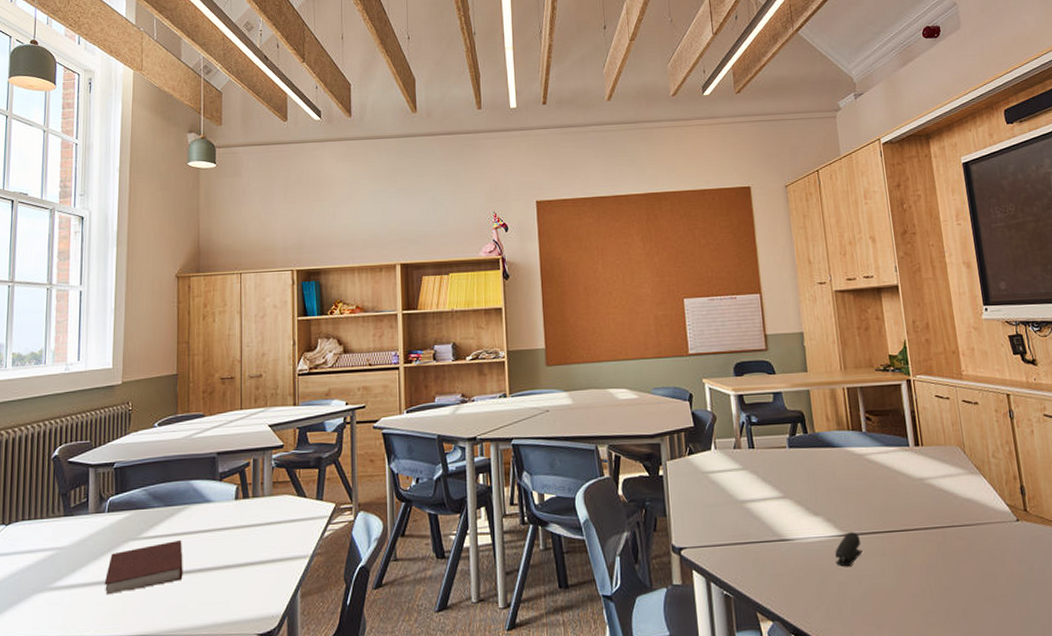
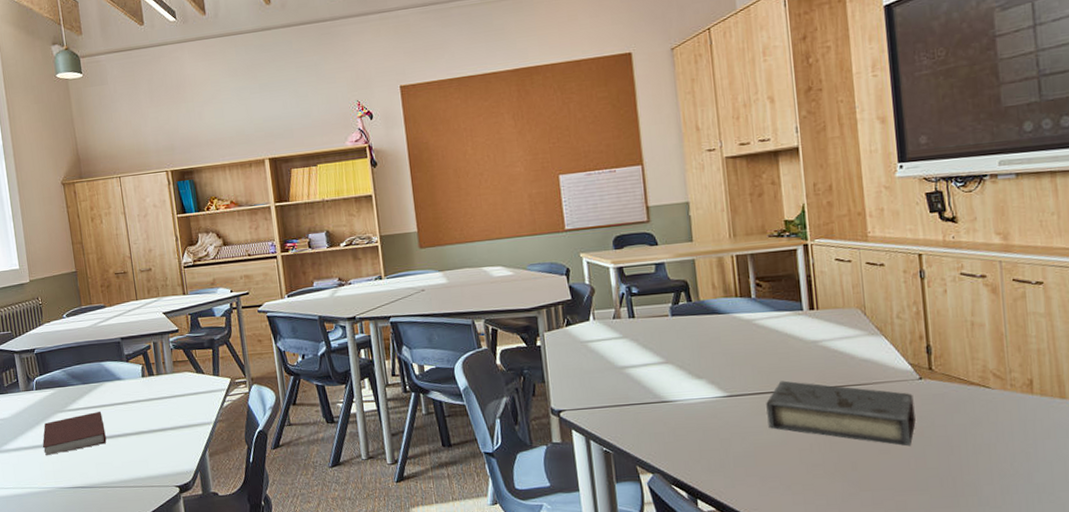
stapler: present [835,532,863,567] -> none [718,393,747,425]
book: none [879,519,1017,593] -> present [766,380,916,447]

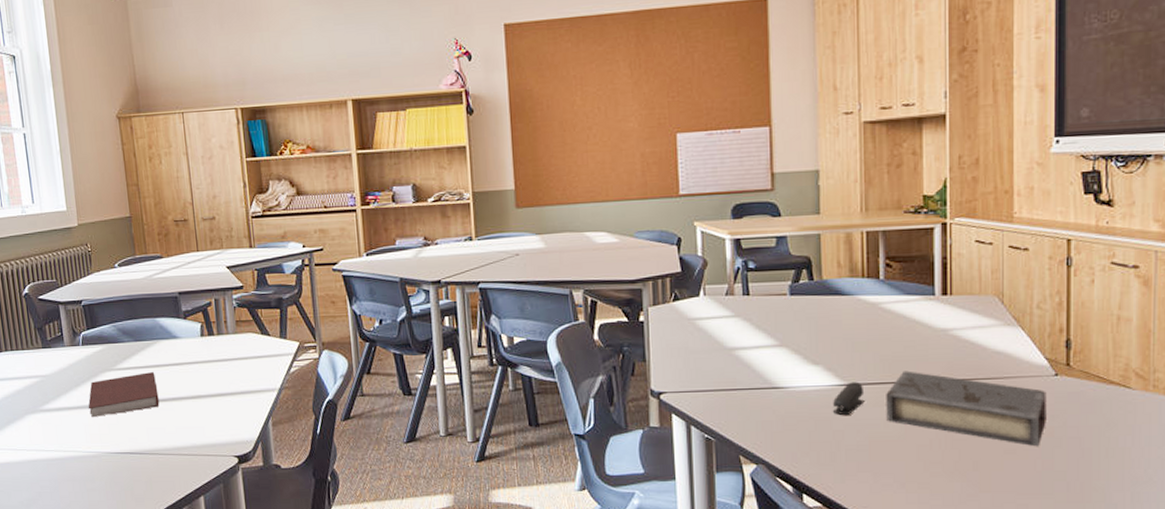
stapler: none [718,393,747,425] -> present [832,382,865,416]

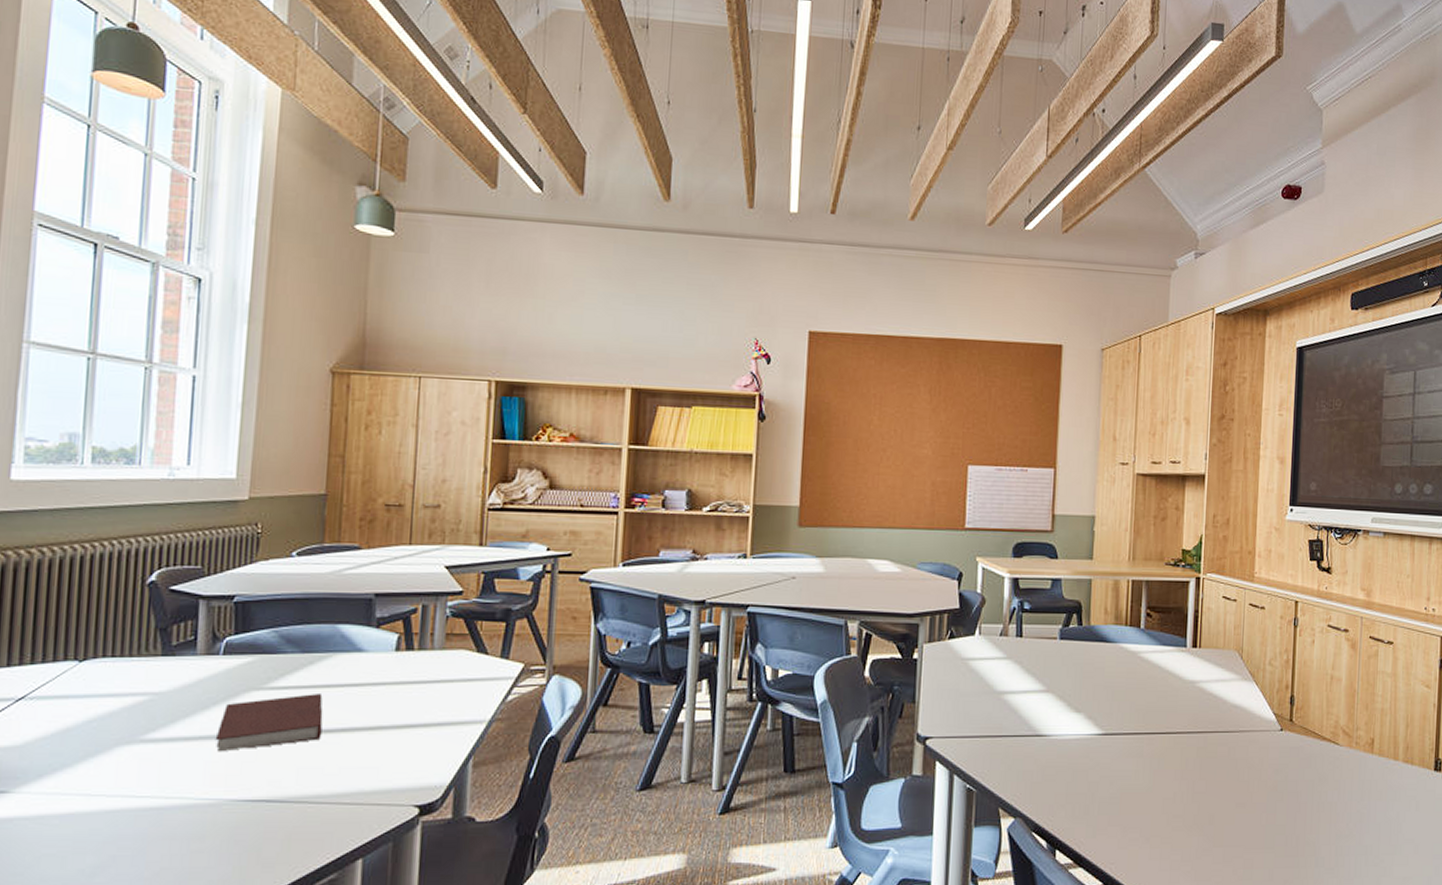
stapler: present [832,382,865,416] -> none [1089,731,1120,767]
book: present [886,371,1047,447] -> none [1137,721,1273,801]

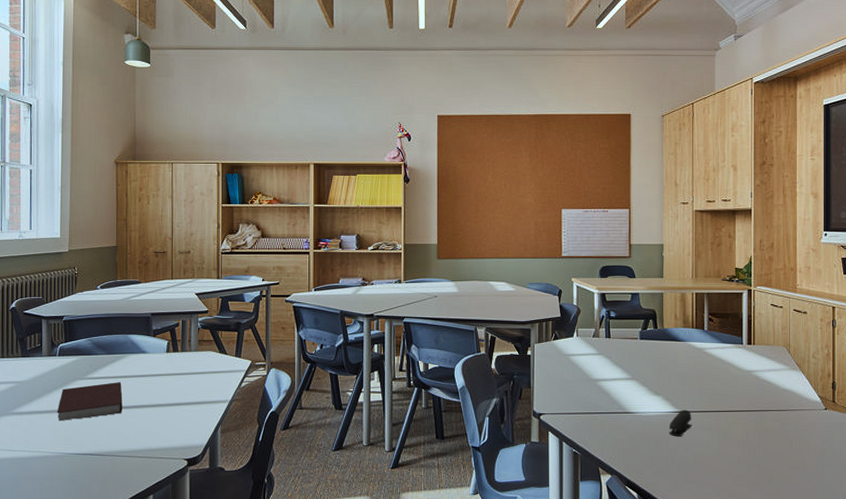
stapler: none [1089,731,1120,767] -> present [668,410,692,437]

